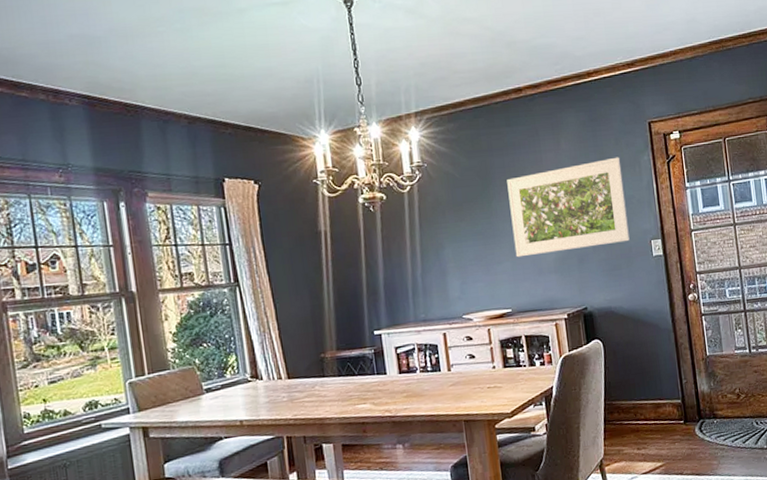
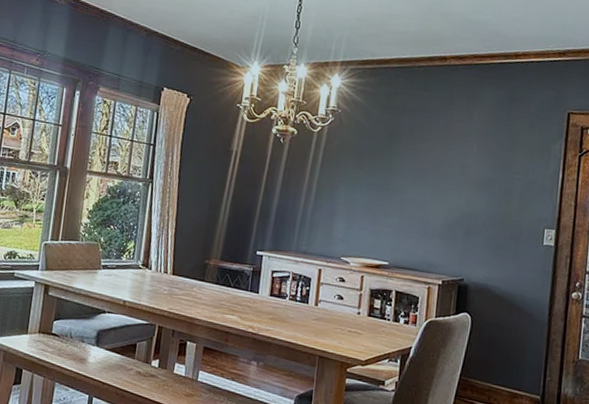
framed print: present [507,157,630,258] -> none [404,139,531,225]

